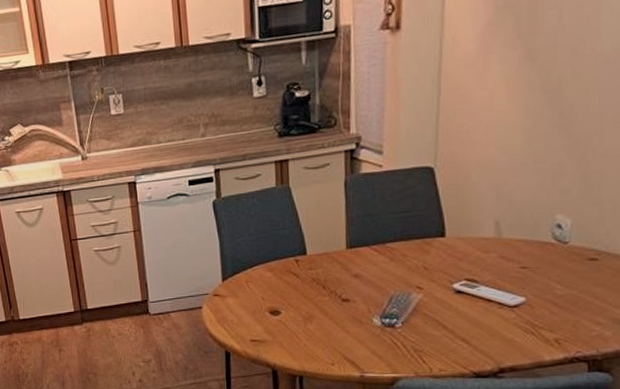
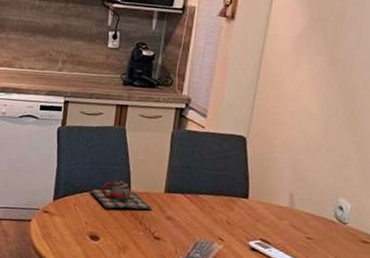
teapot: none [261,241,335,279] -> present [90,175,152,210]

